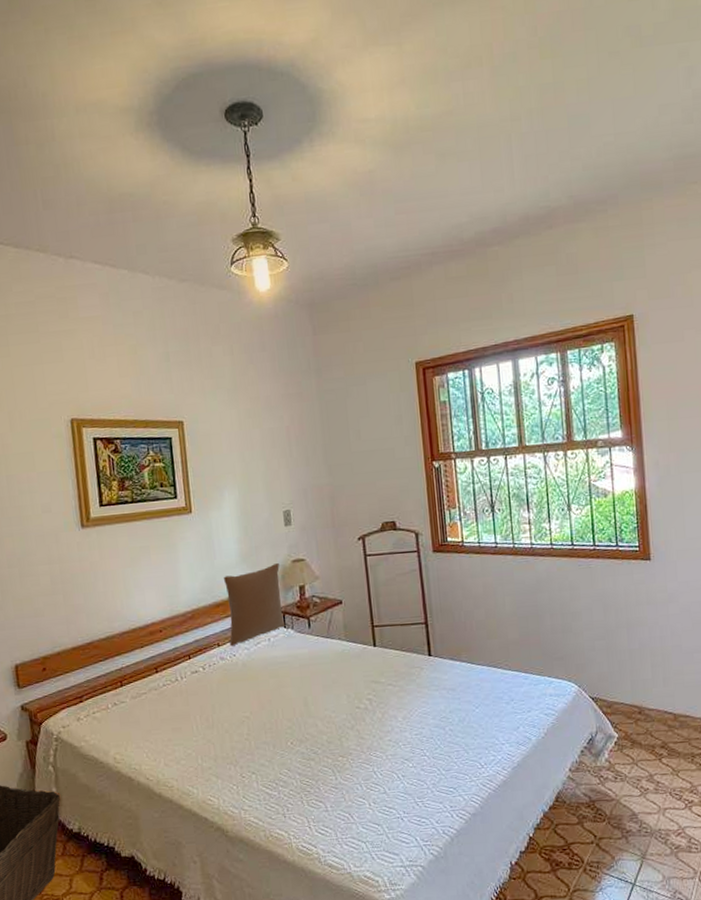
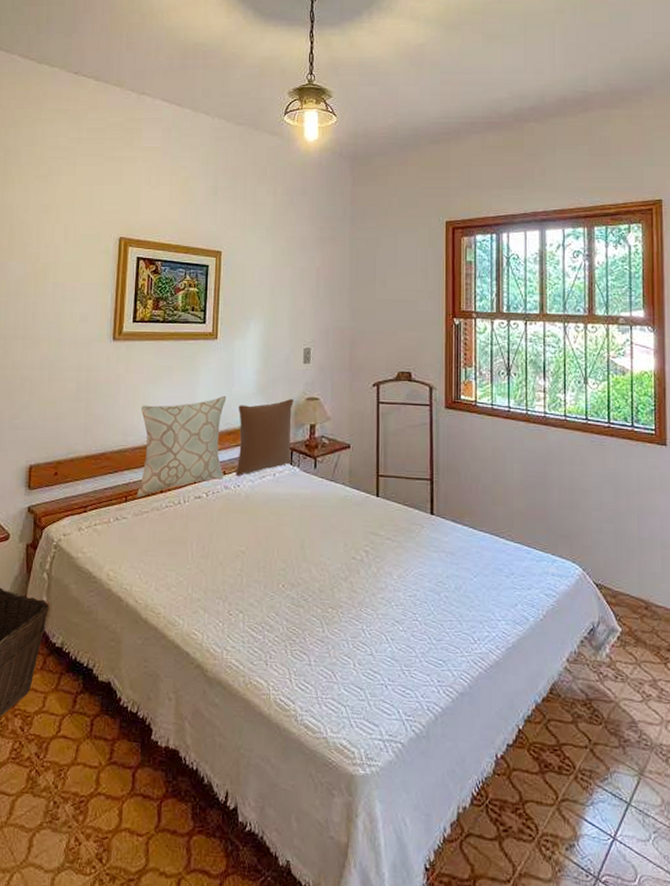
pillow: none [123,568,218,681] -> present [136,395,227,498]

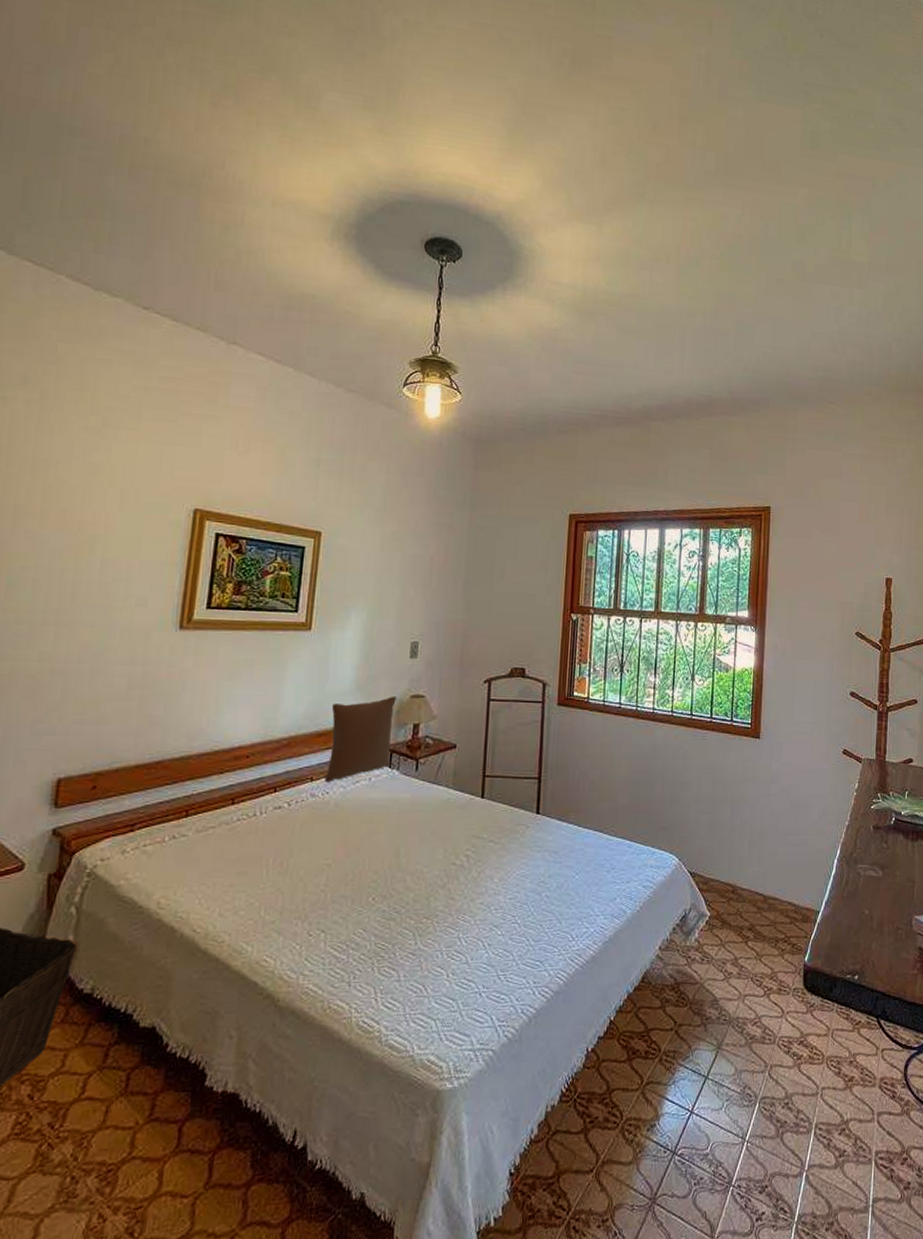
pillow: present [136,395,227,498] -> none [200,693,319,811]

